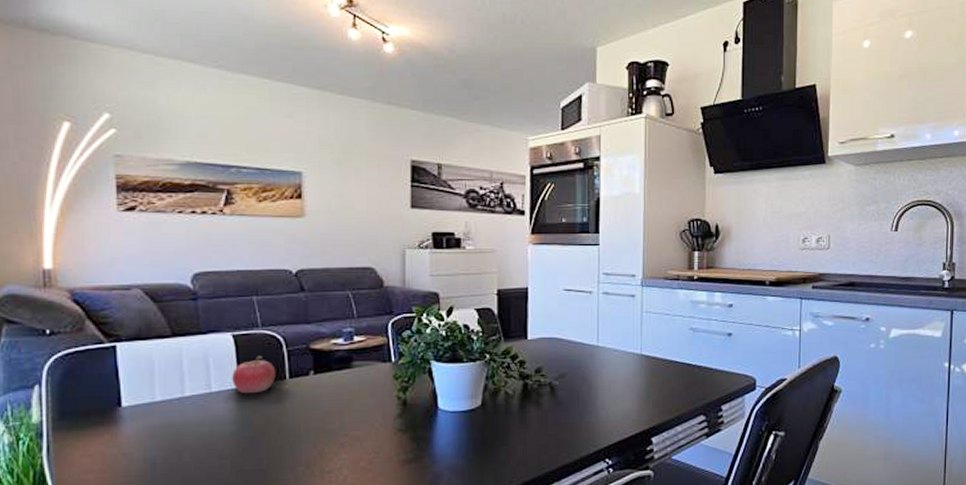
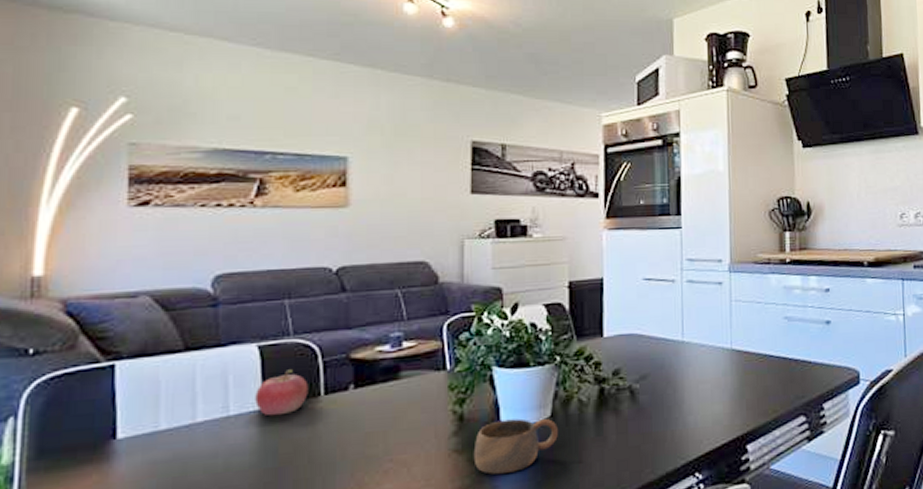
cup: none [415,406,487,451] -> present [473,418,558,475]

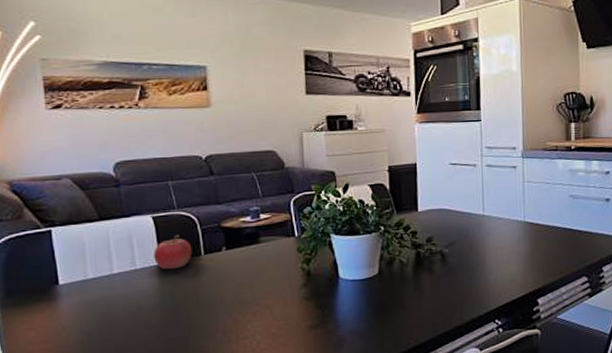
cup: present [473,418,558,475] -> none [319,275,385,317]

